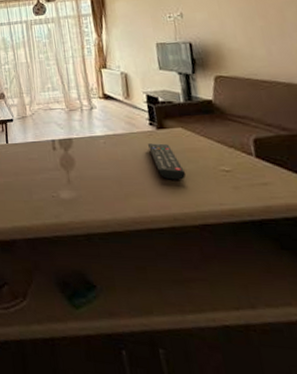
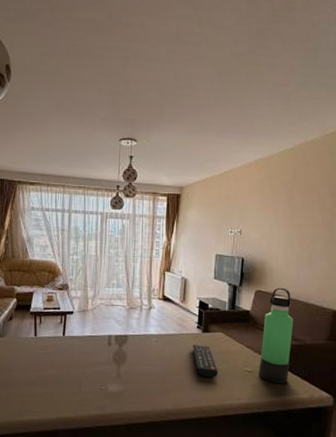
thermos bottle: none [233,69,285,185] -> present [259,287,294,384]

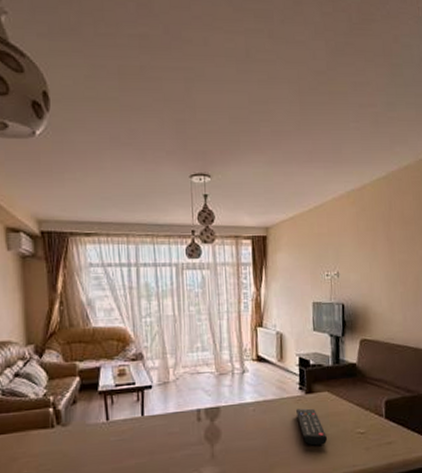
thermos bottle: present [259,287,294,384] -> none [371,333,405,444]

